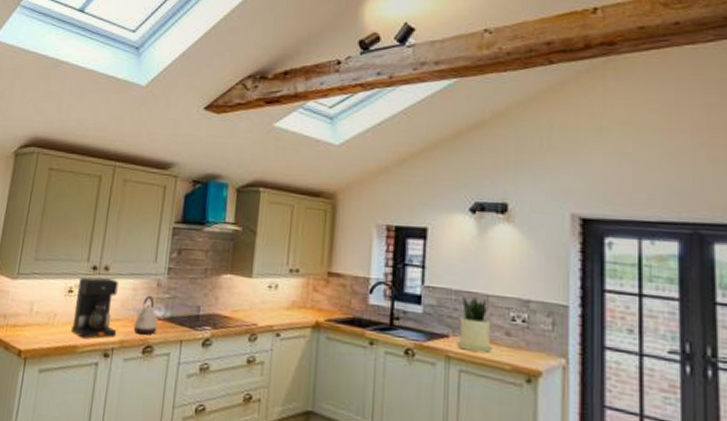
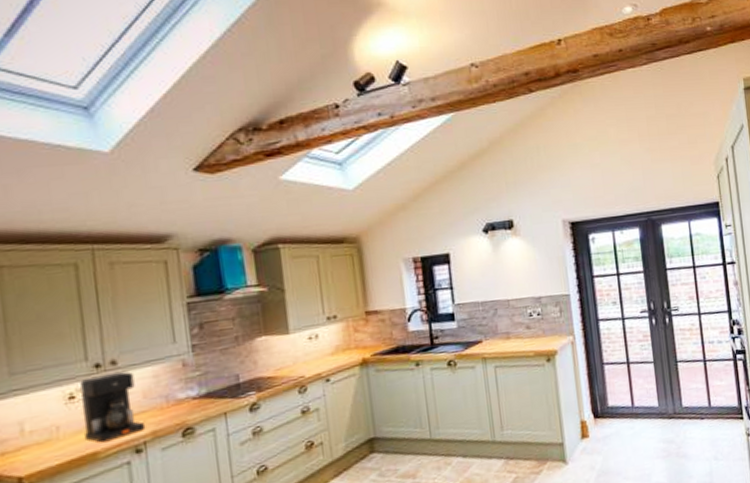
kettle: present [133,295,159,335] -> none [164,377,195,420]
planter: present [456,296,493,354] -> none [488,304,518,350]

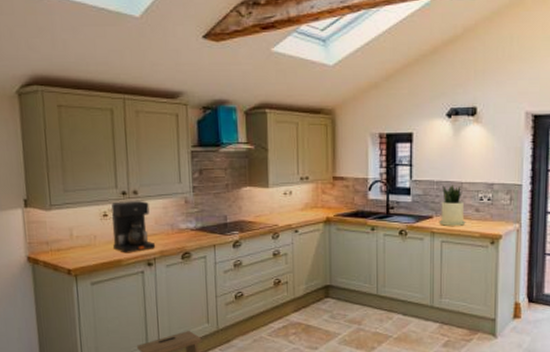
planter: none [488,304,518,350] -> present [438,185,466,227]

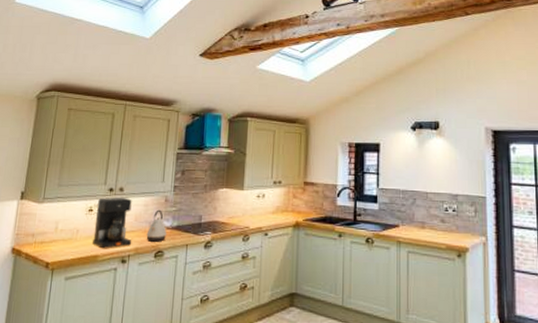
kettle: none [170,211,192,244] -> present [146,209,167,242]
planter: present [438,185,466,227] -> none [404,194,432,237]

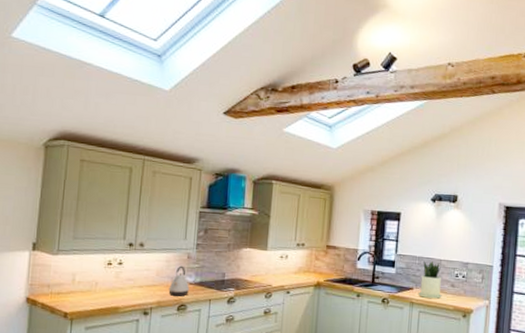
coffee maker: present [91,196,132,249] -> none [112,252,154,302]
planter: none [404,194,432,237] -> present [417,261,442,300]

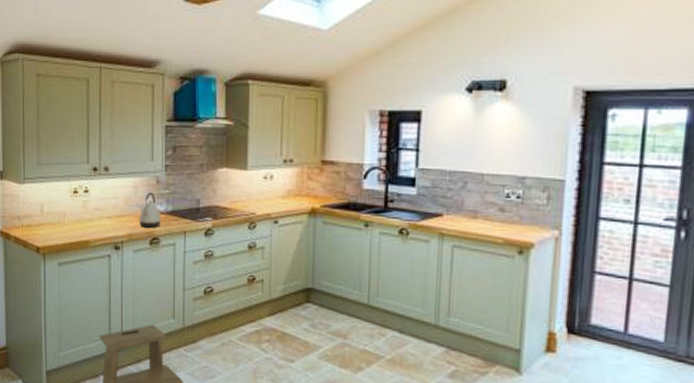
planter: present [417,261,442,300] -> none [449,176,486,230]

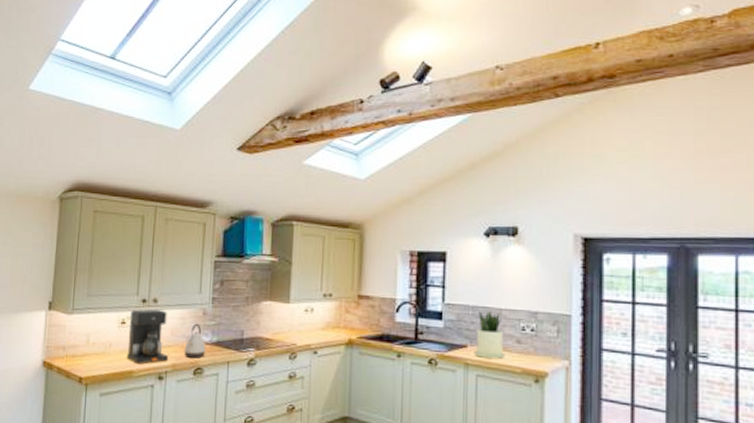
coffee maker: none [81,177,124,235] -> present [126,308,169,365]
planter: none [449,176,486,230] -> present [473,311,505,360]

